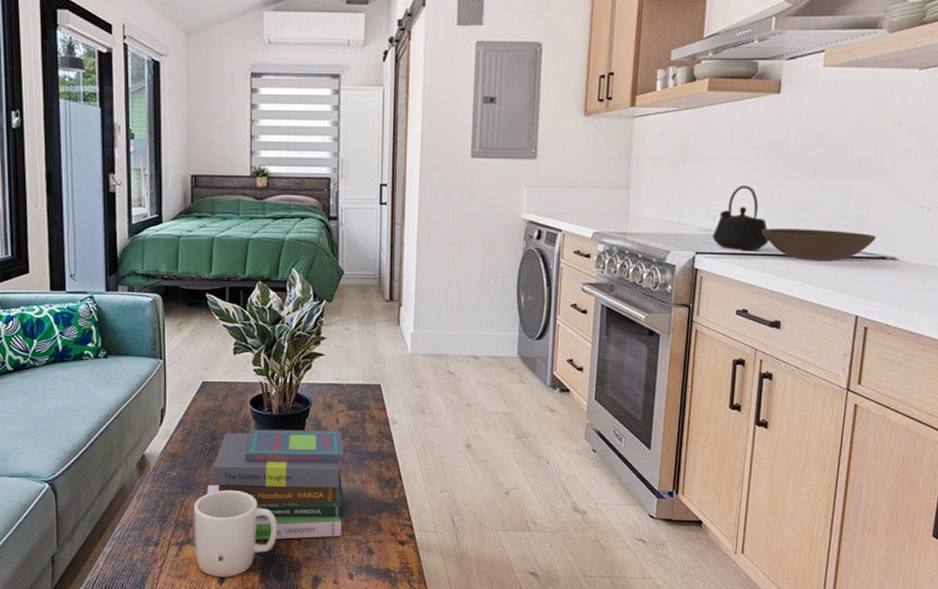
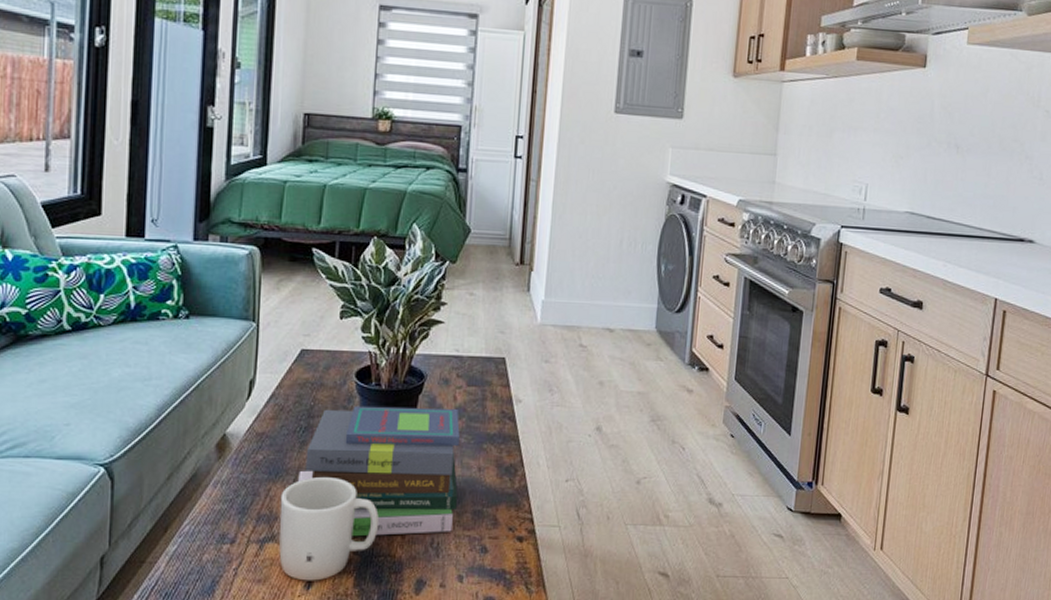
kettle: present [712,186,769,251] -> none [857,159,913,228]
bowl: present [762,228,877,263] -> none [906,204,1016,242]

